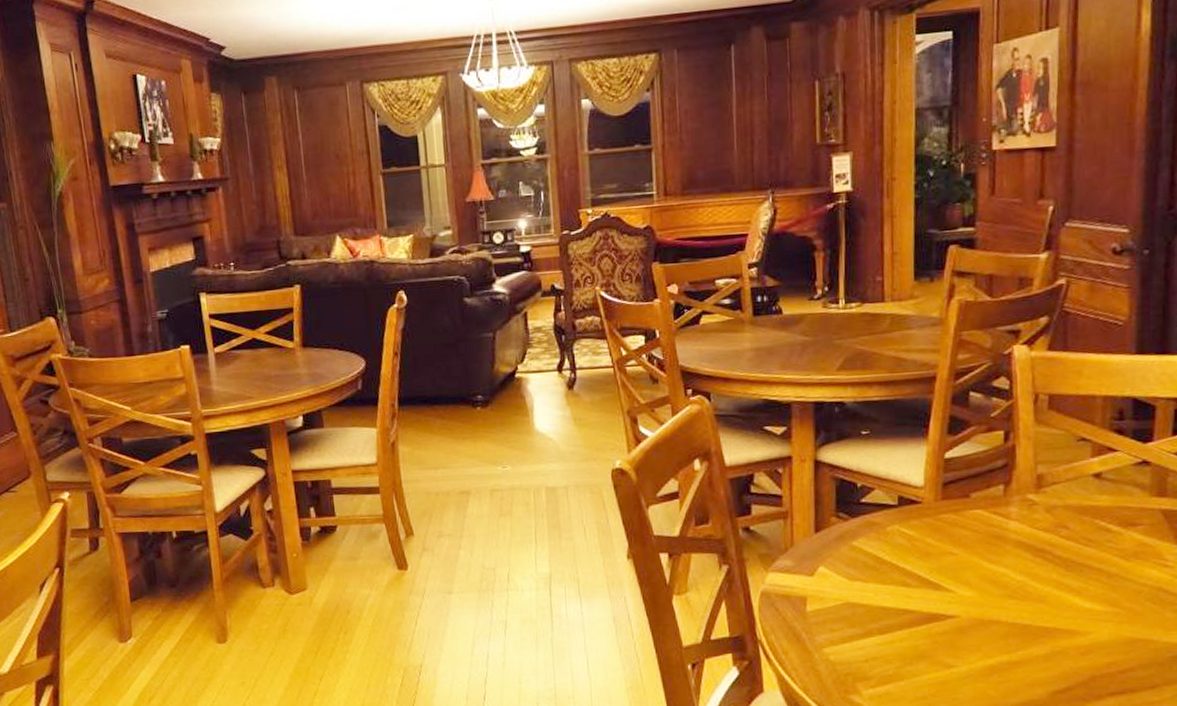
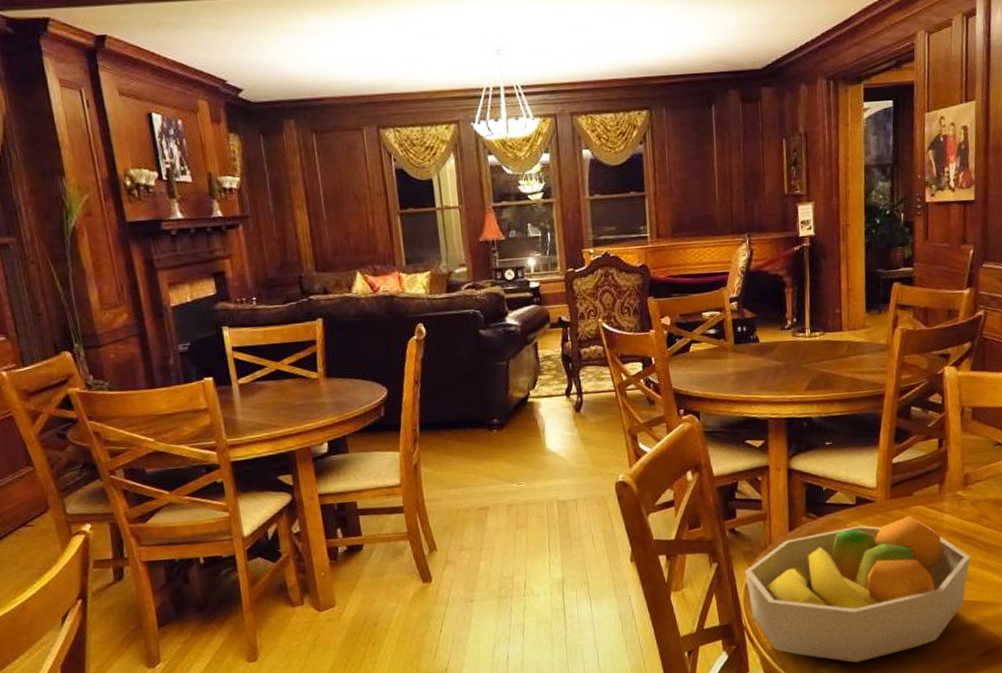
fruit bowl: none [760,520,1043,692] -> present [744,515,970,664]

